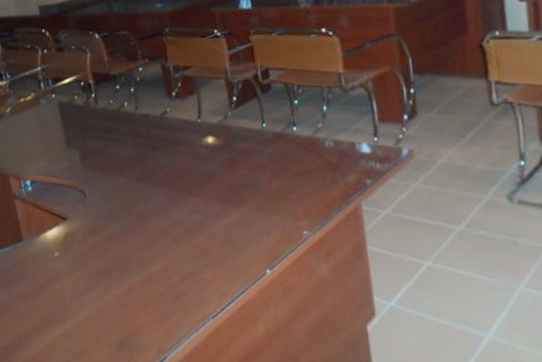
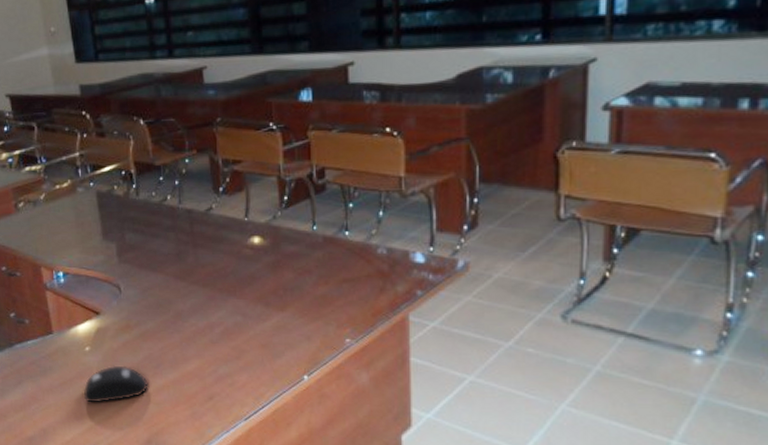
computer mouse: none [54,269,117,309] -> present [83,365,149,403]

